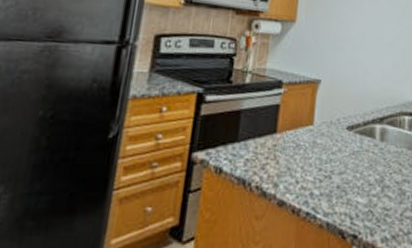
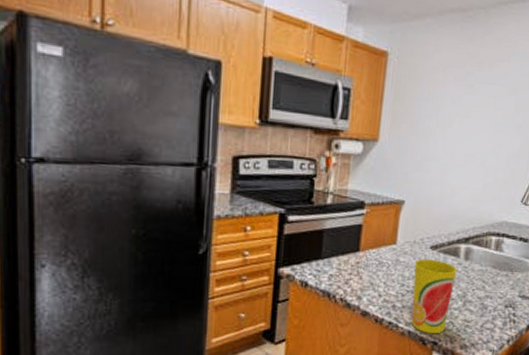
cup: none [329,140,374,226] -> present [411,258,458,334]

